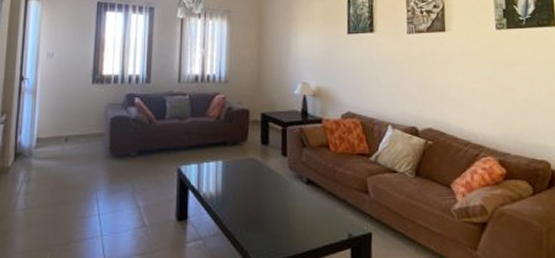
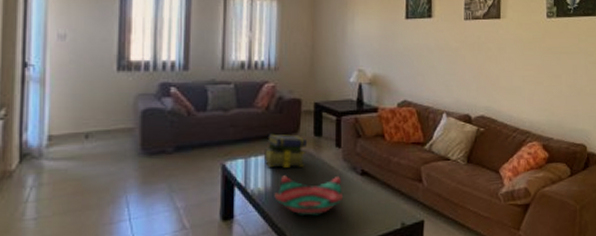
stack of books: none [214,141,256,174] -> present [263,133,308,168]
decorative bowl: none [224,181,290,221] -> present [274,175,344,216]

